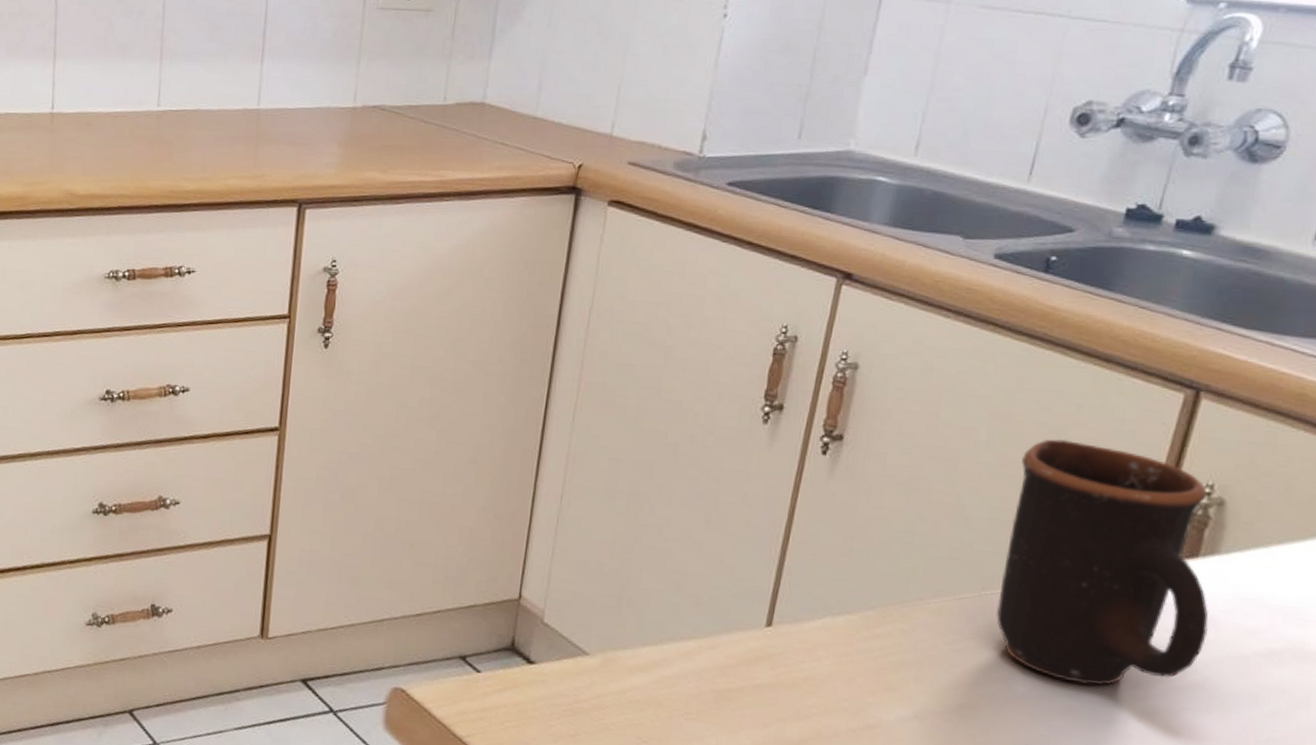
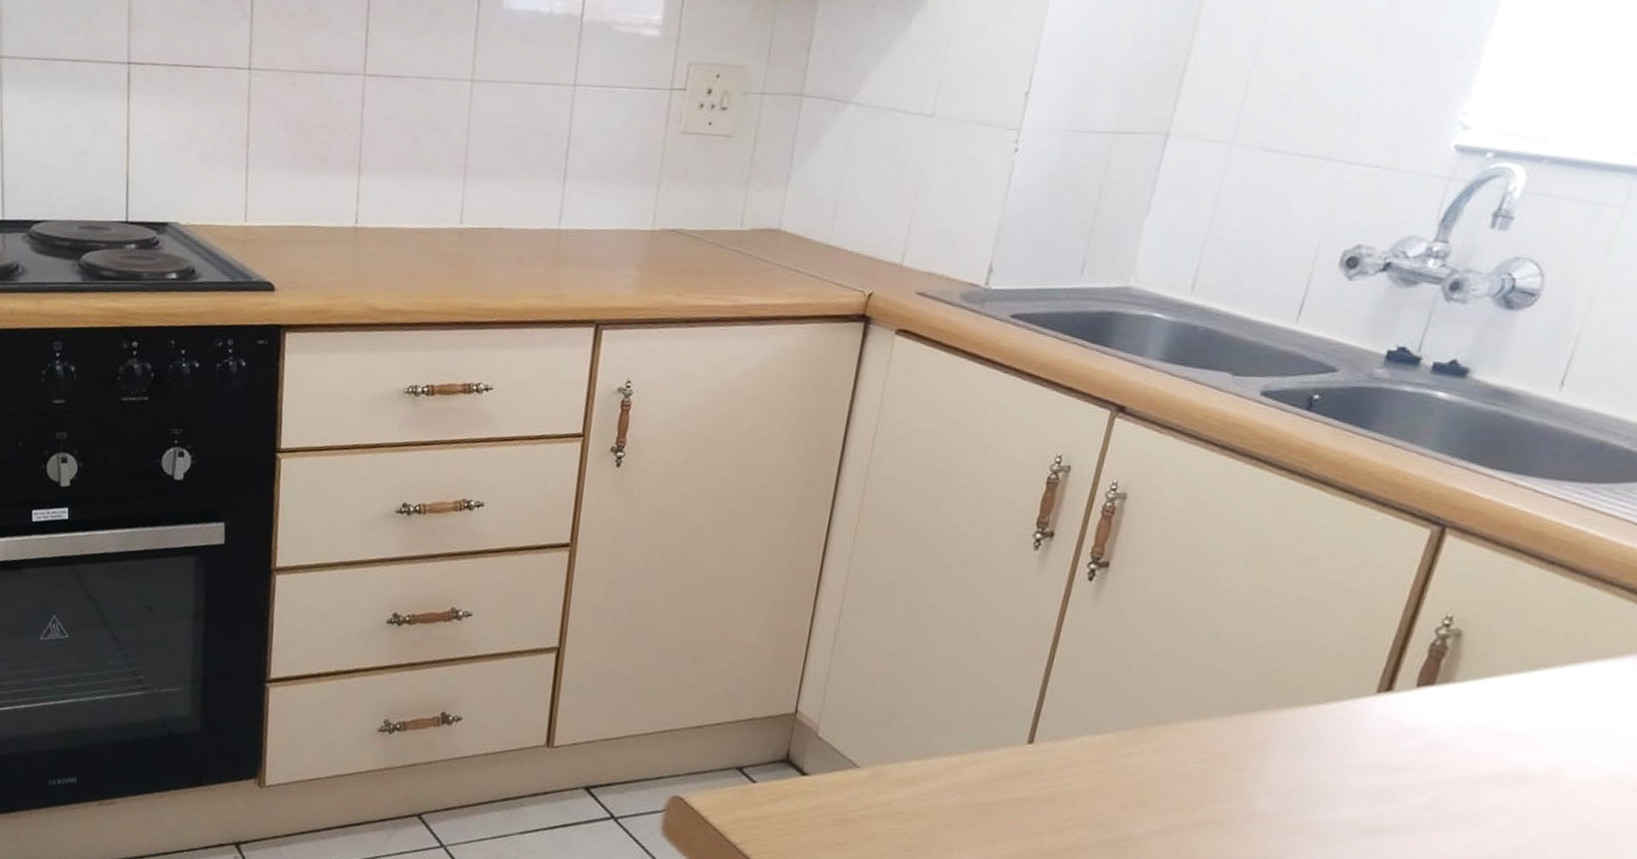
mug: present [996,439,1209,686] -> none [1244,570,1447,804]

